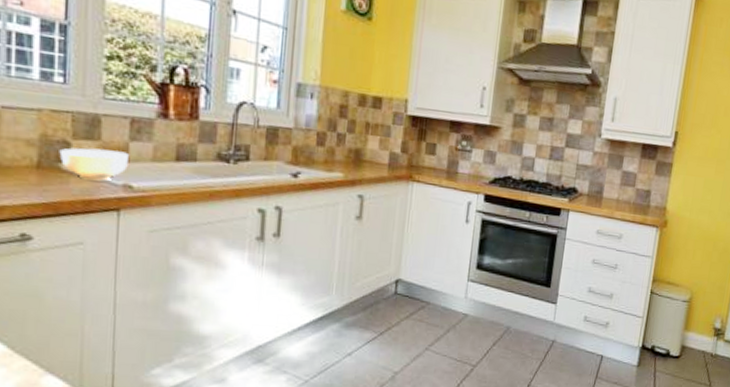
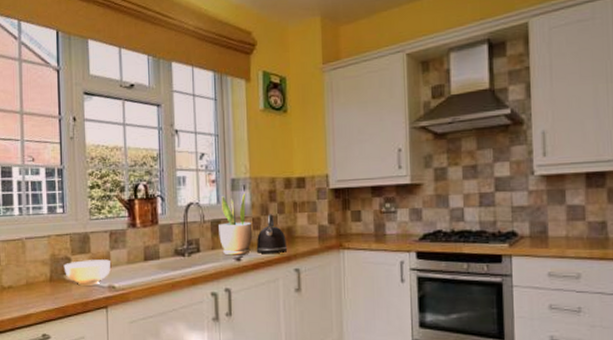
potted plant: none [274,100,316,172] -> present [219,191,253,256]
kettle: none [317,131,354,176] -> present [256,214,288,253]

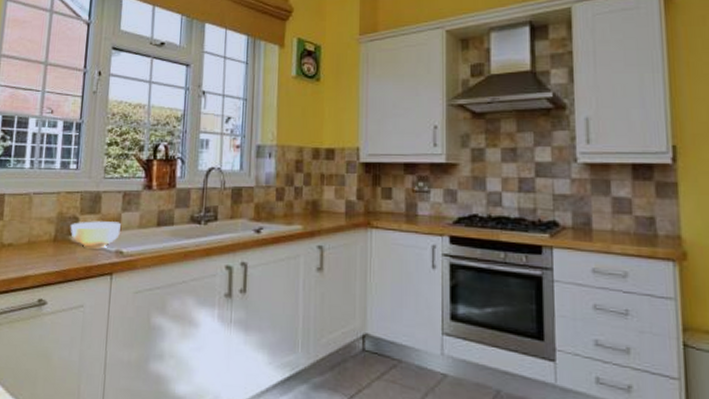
potted plant: present [219,191,253,256] -> none [239,159,276,227]
kettle: present [256,214,288,253] -> none [277,185,312,227]

